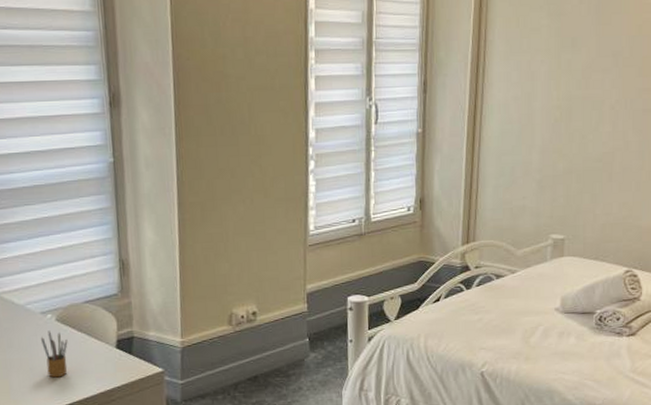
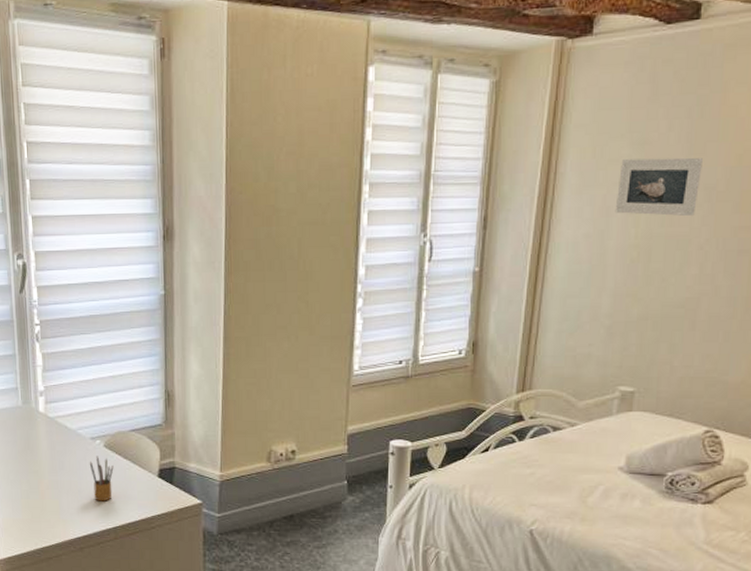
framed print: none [538,27,609,80] -> present [615,157,703,217]

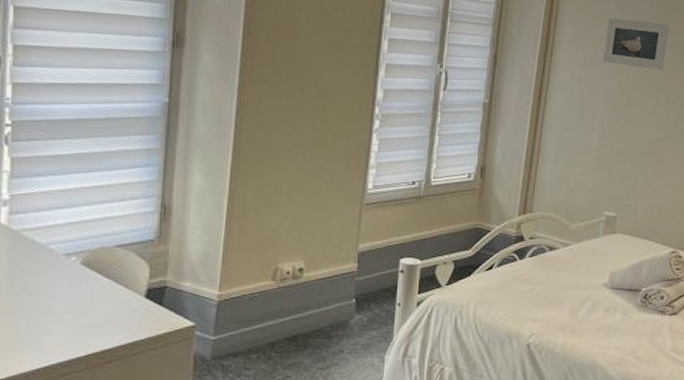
pencil box: present [89,456,114,501] -> none [60,274,91,326]

